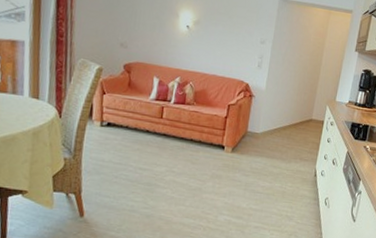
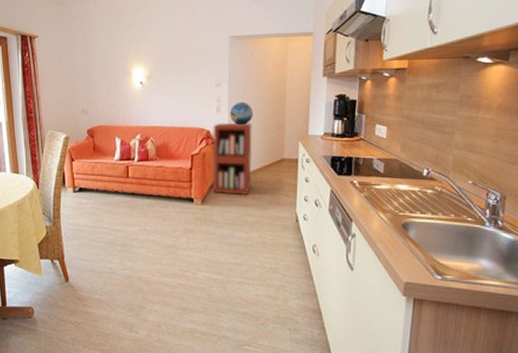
bookshelf: none [244,78,288,148] -> present [212,123,253,195]
decorative globe: none [269,61,291,84] -> present [229,102,253,125]

